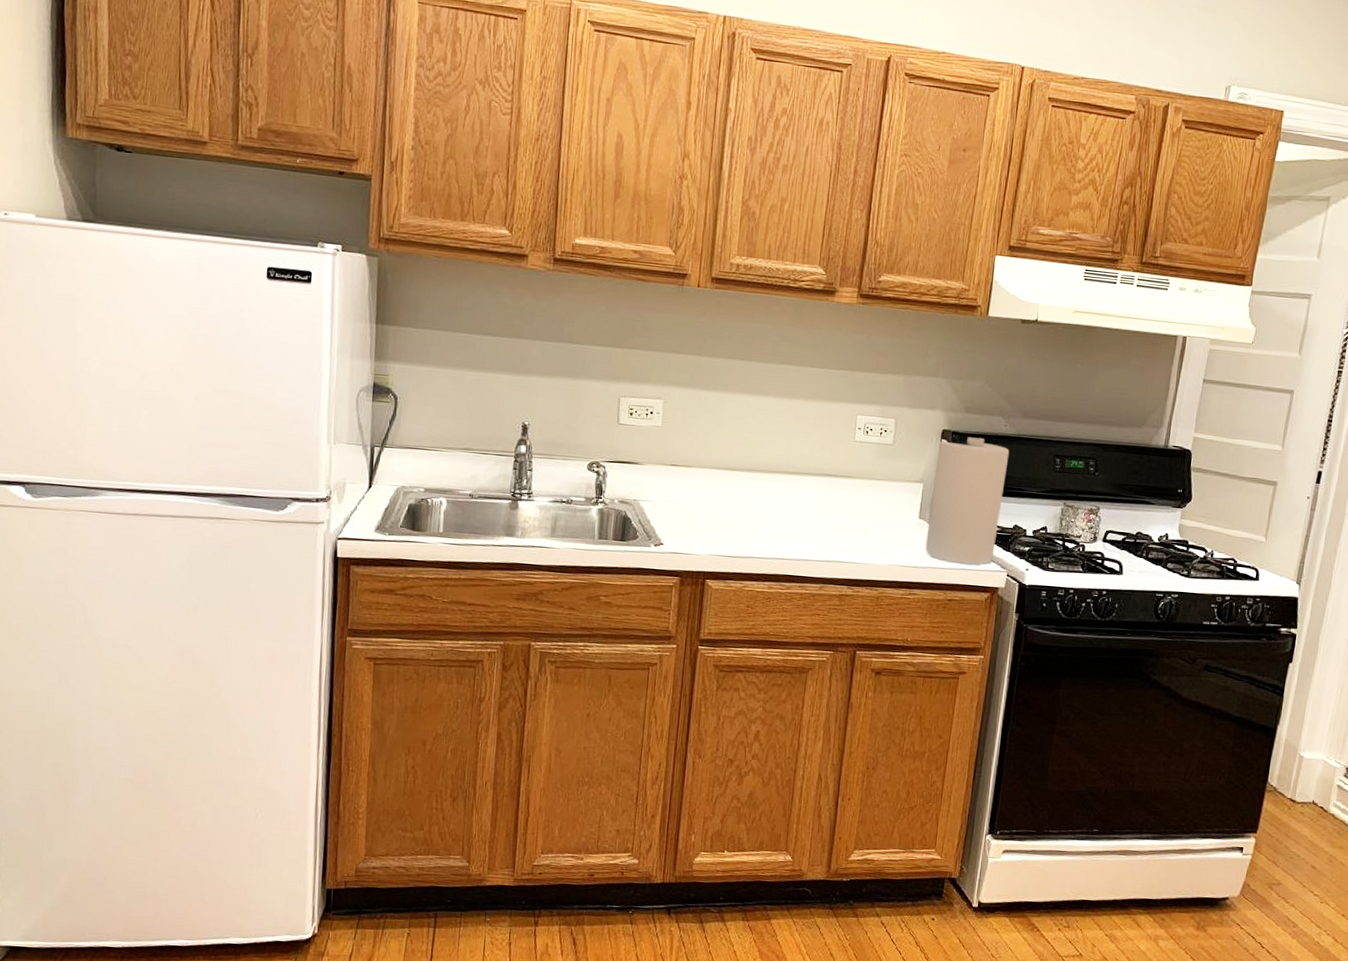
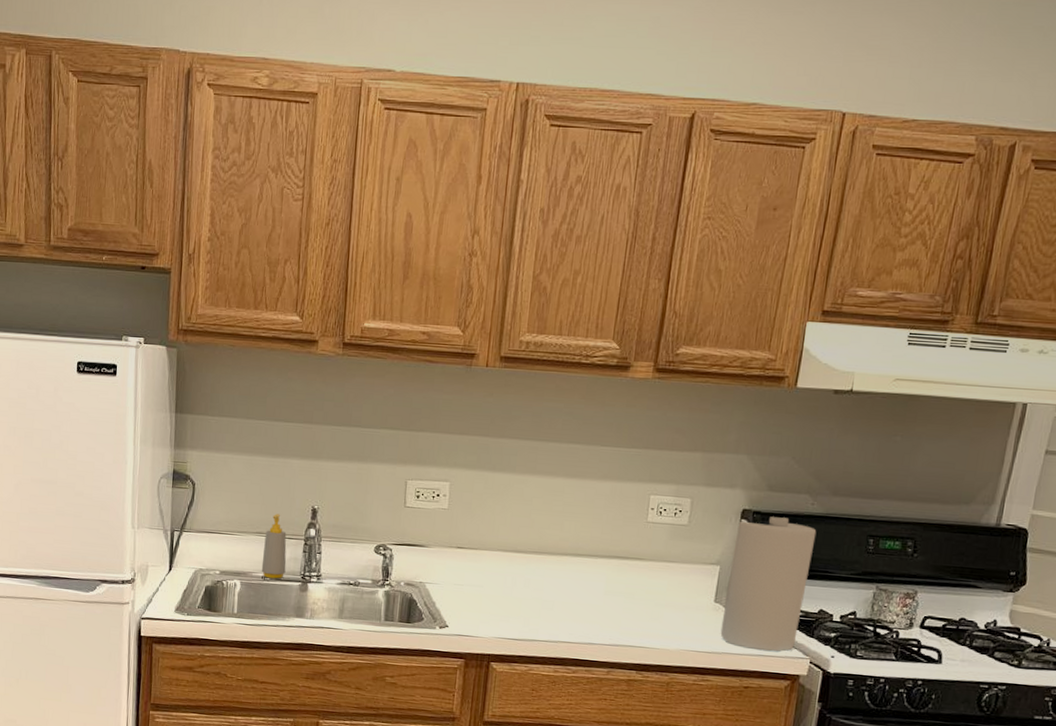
soap bottle: none [469,429,496,497] -> present [261,513,287,579]

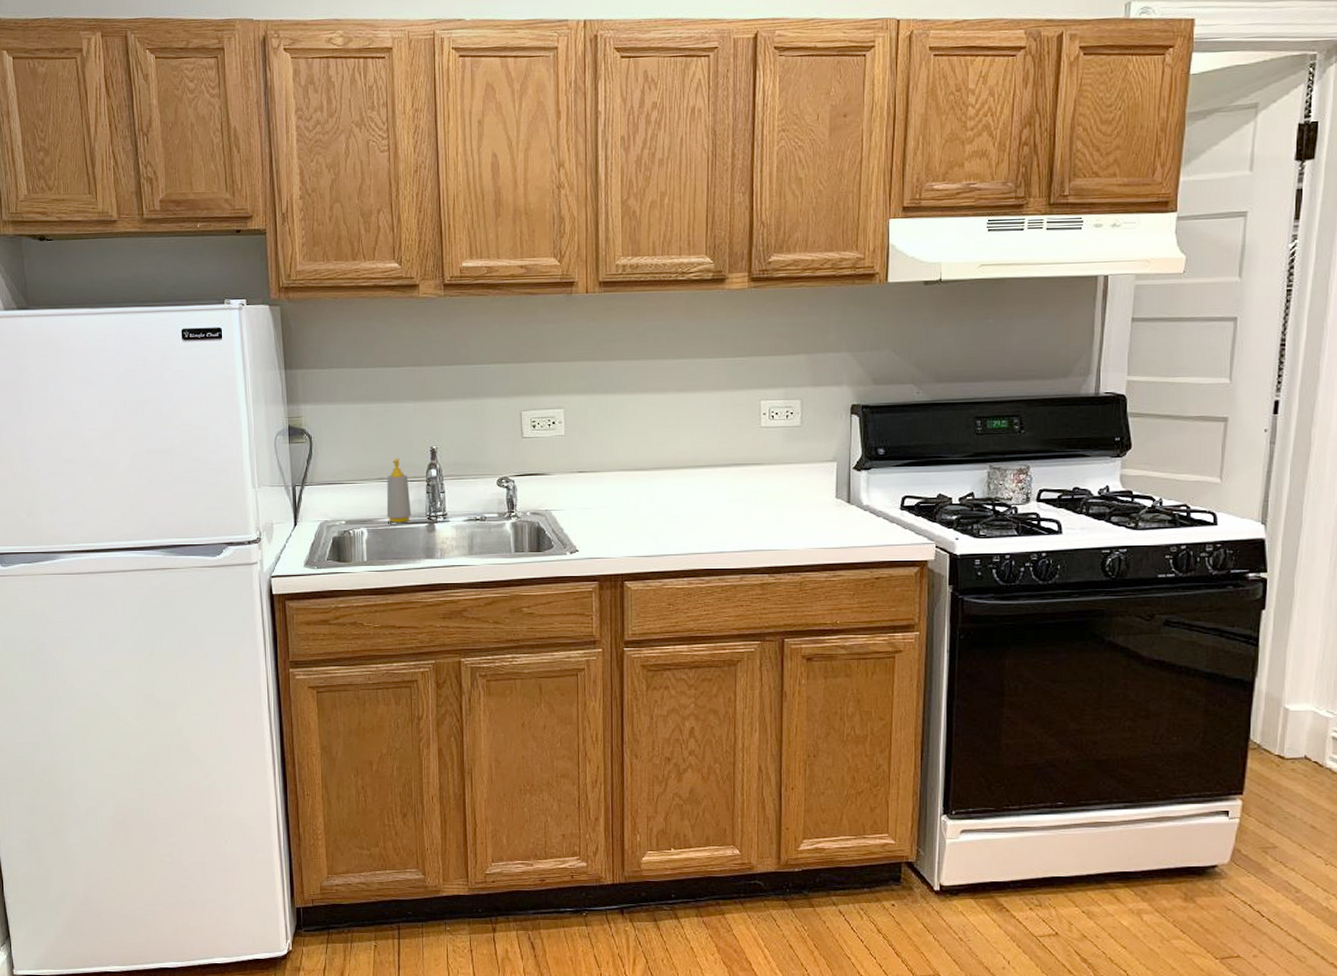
paper towel holder: present [720,517,817,652] -> none [845,409,925,541]

